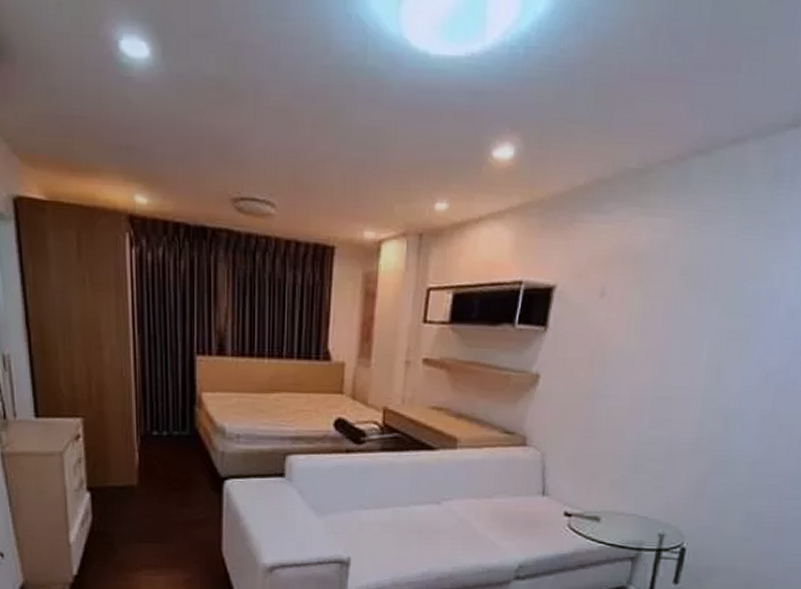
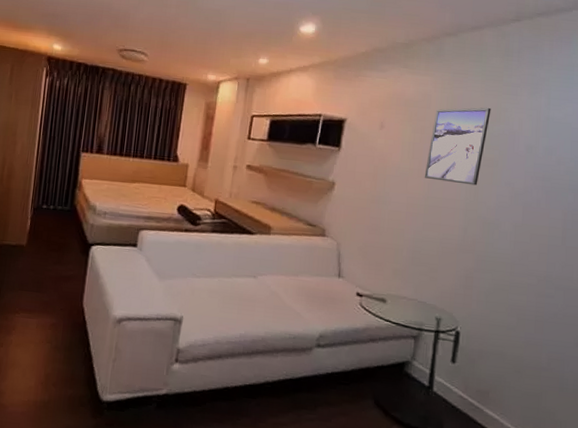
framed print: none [654,258,748,367] -> present [424,107,491,186]

